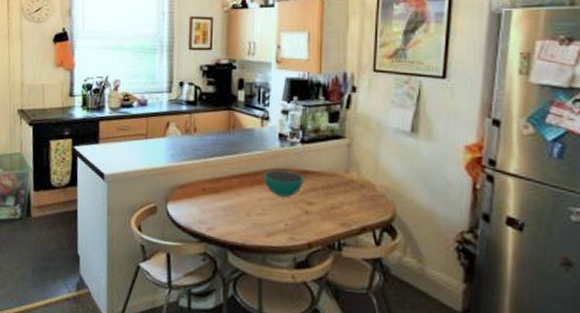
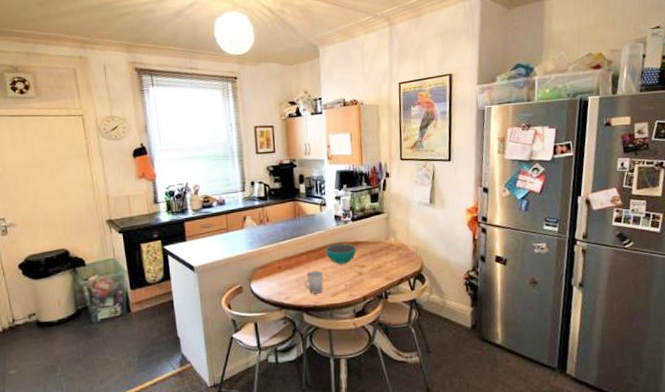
cup: none [233,199,259,230] -> present [304,270,324,294]

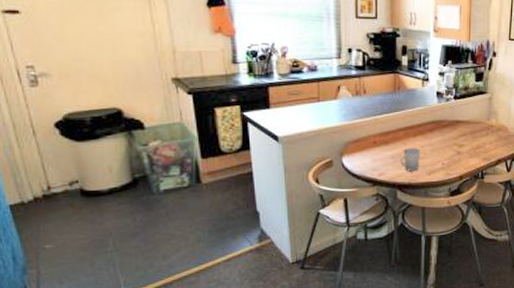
bowl: present [326,244,357,264] -> none [425,122,457,142]

